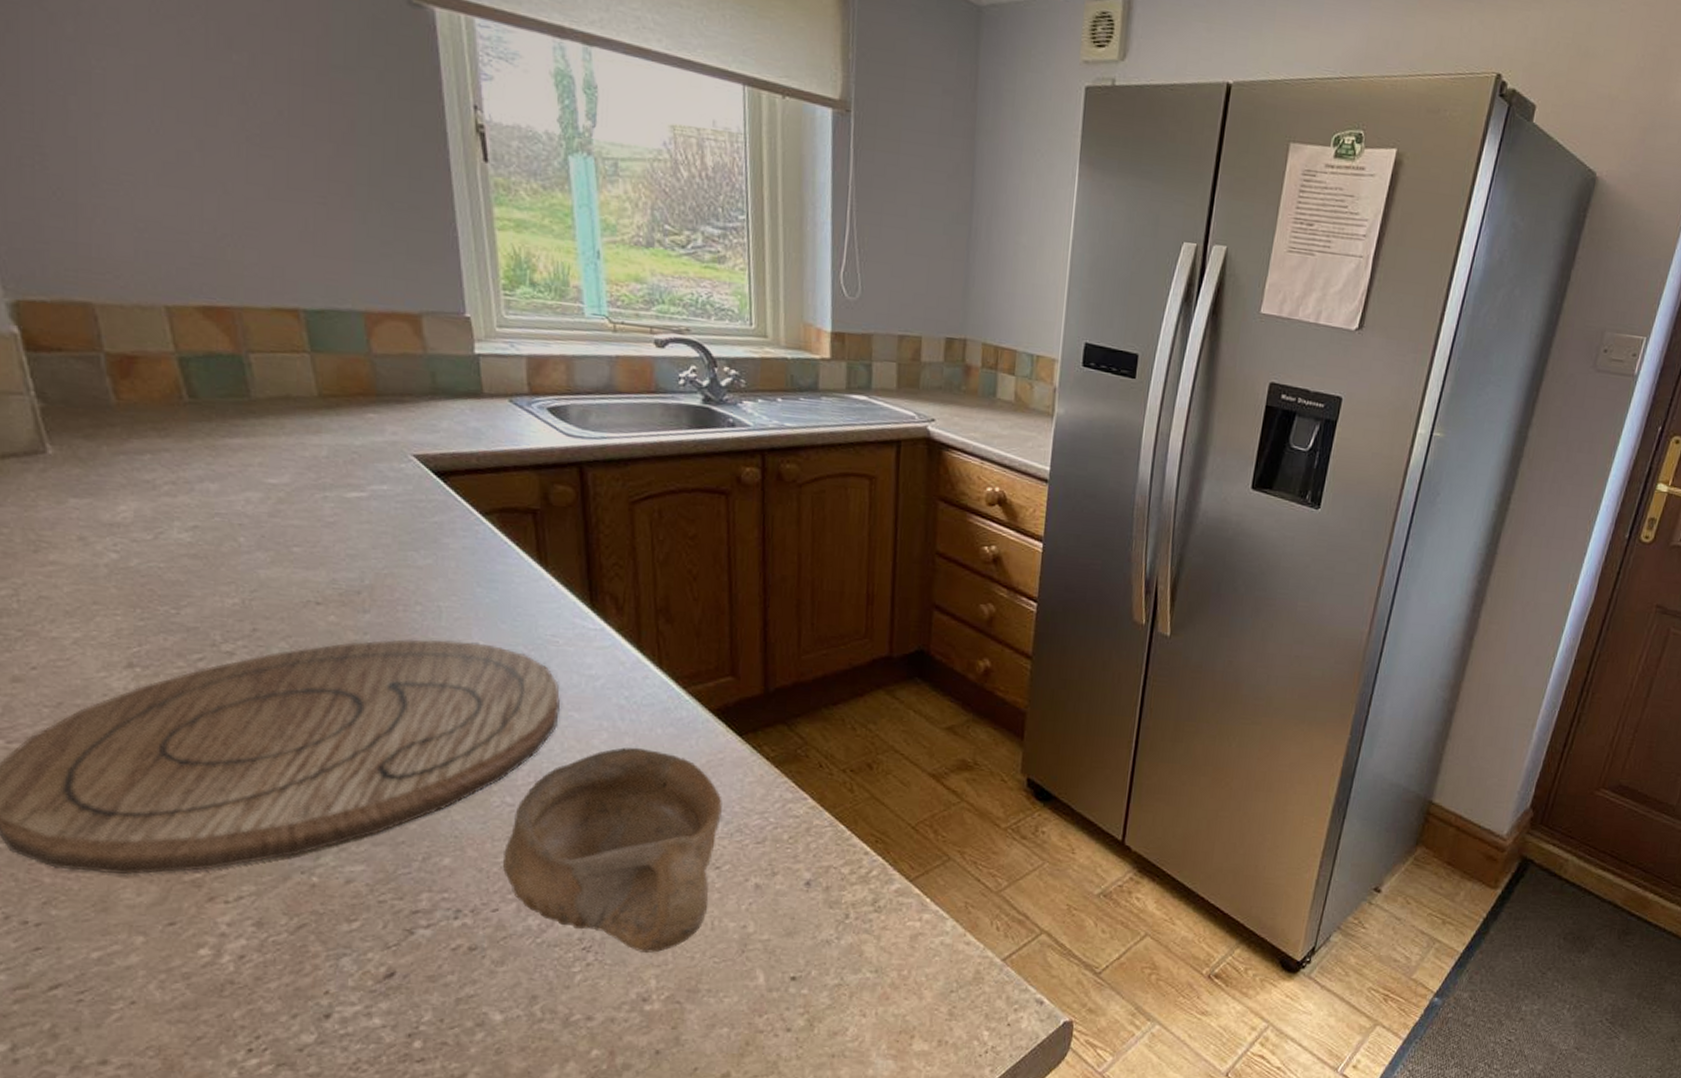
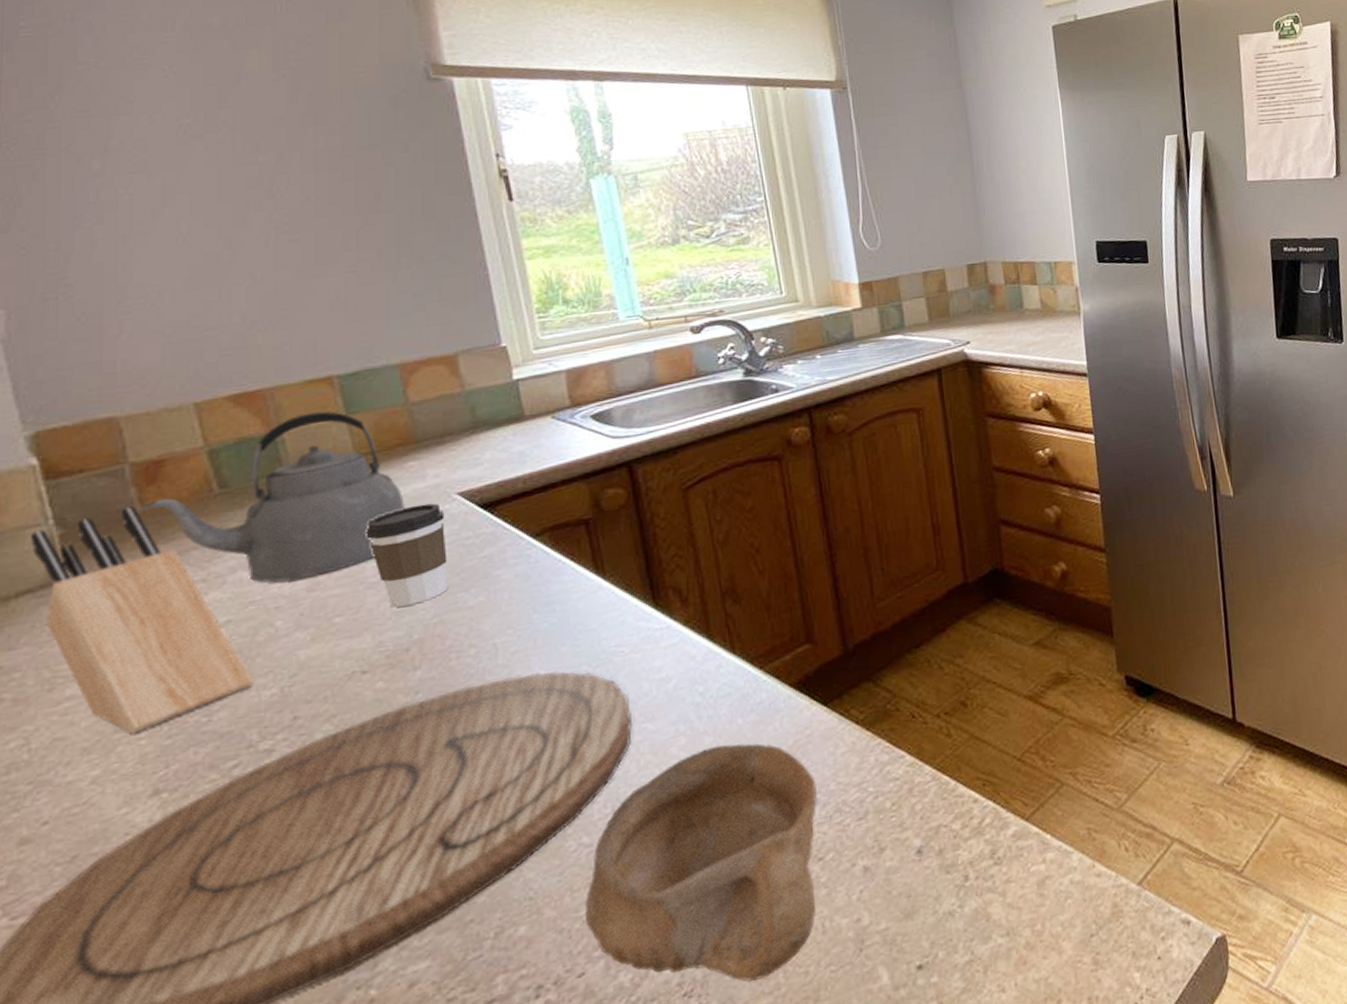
knife block: none [14,395,217,609] -> present [31,506,253,734]
kettle: none [115,341,363,504] -> present [140,411,405,583]
coffee cup: none [325,457,401,552] -> present [365,503,448,608]

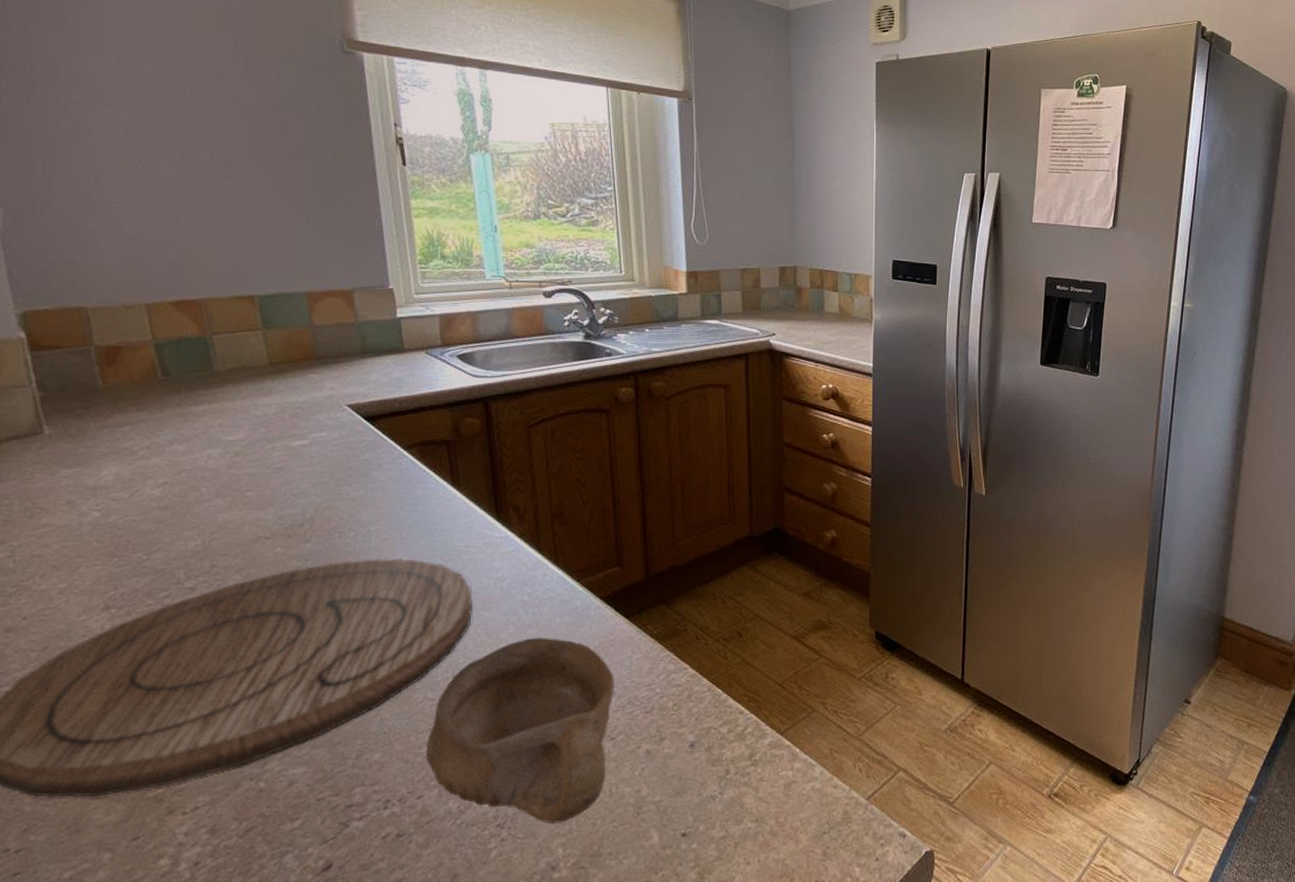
knife block: present [31,506,253,734] -> none [19,381,182,560]
kettle: present [140,411,405,583] -> none [102,323,305,457]
coffee cup: present [365,503,448,608] -> none [273,410,337,490]

